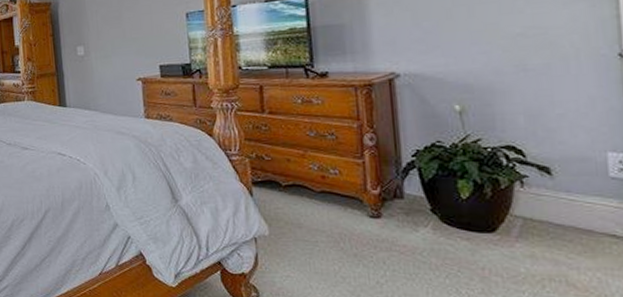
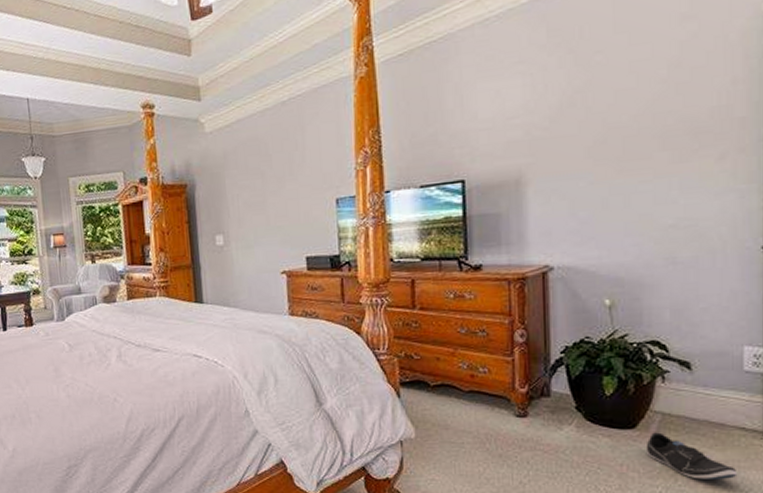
shoe: none [508,237,612,288] -> present [646,432,738,479]

